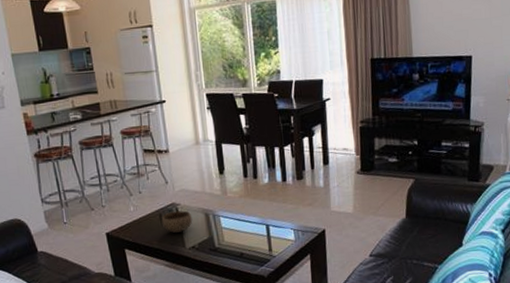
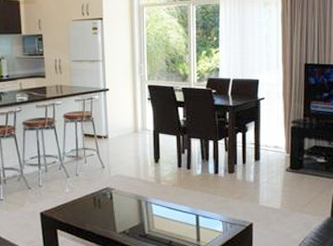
bowl: present [161,210,193,233] -> none [95,195,125,217]

